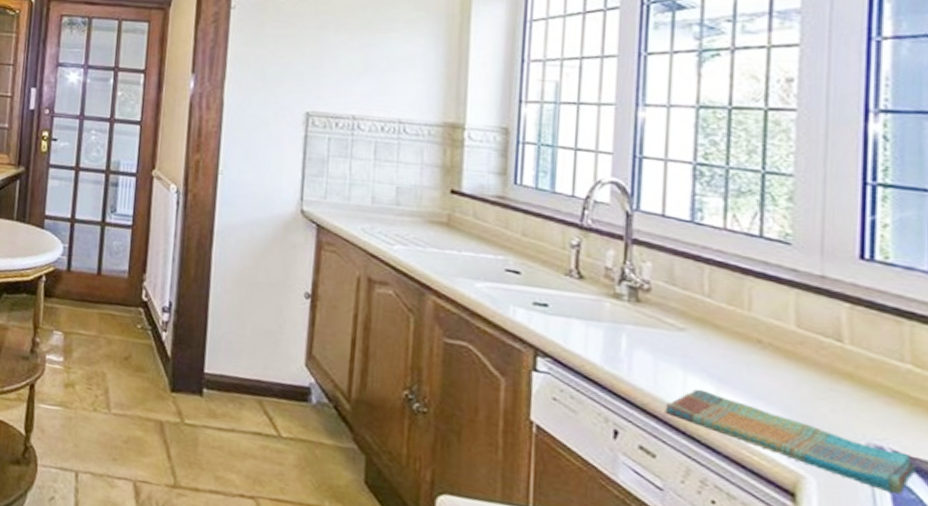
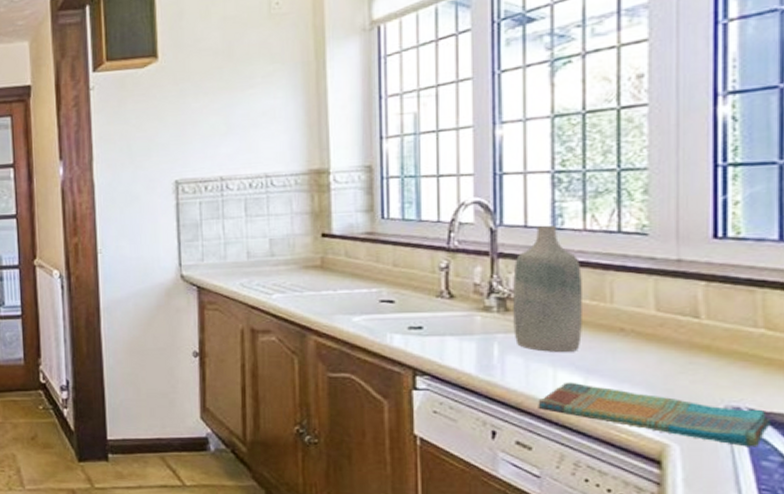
bottle: none [644,216,720,358] -> present [513,225,582,352]

